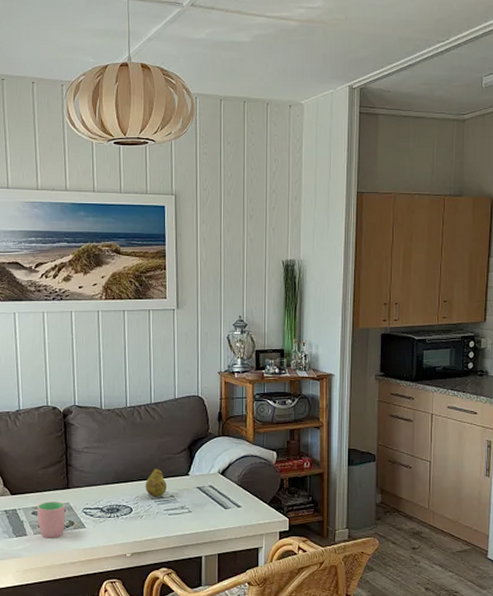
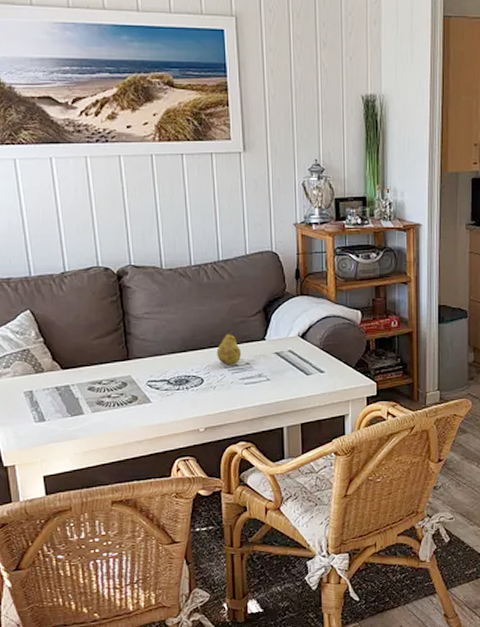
cup: present [37,502,66,539] -> none [94,375,128,416]

